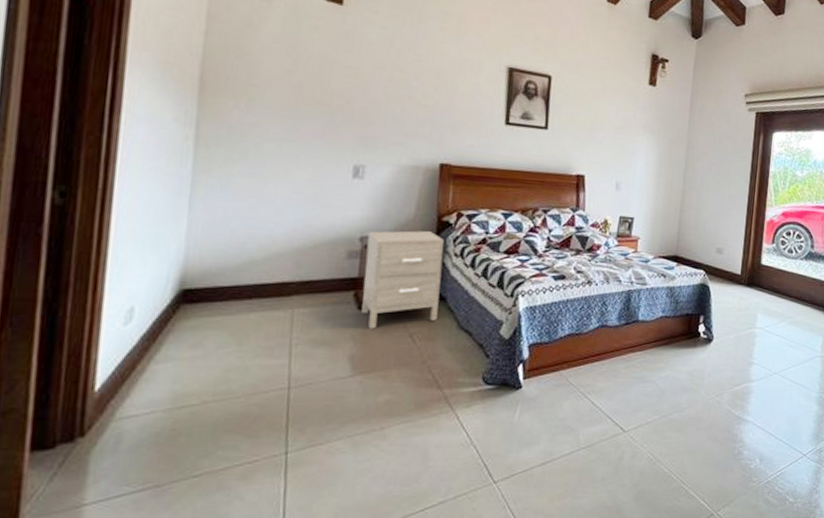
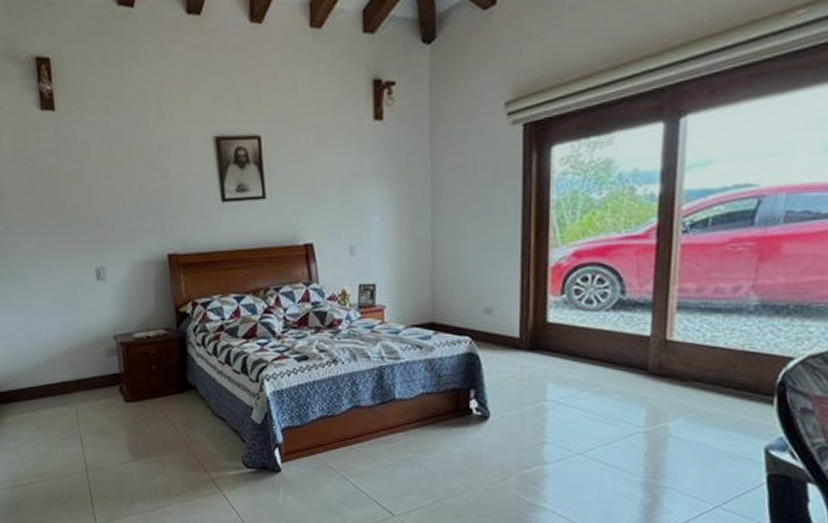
nightstand: present [362,230,445,329] -> none [119,322,192,419]

